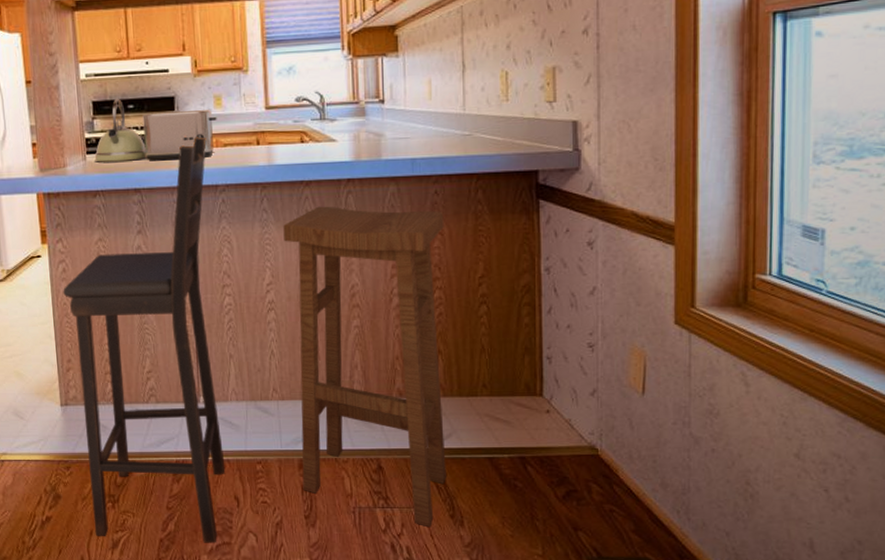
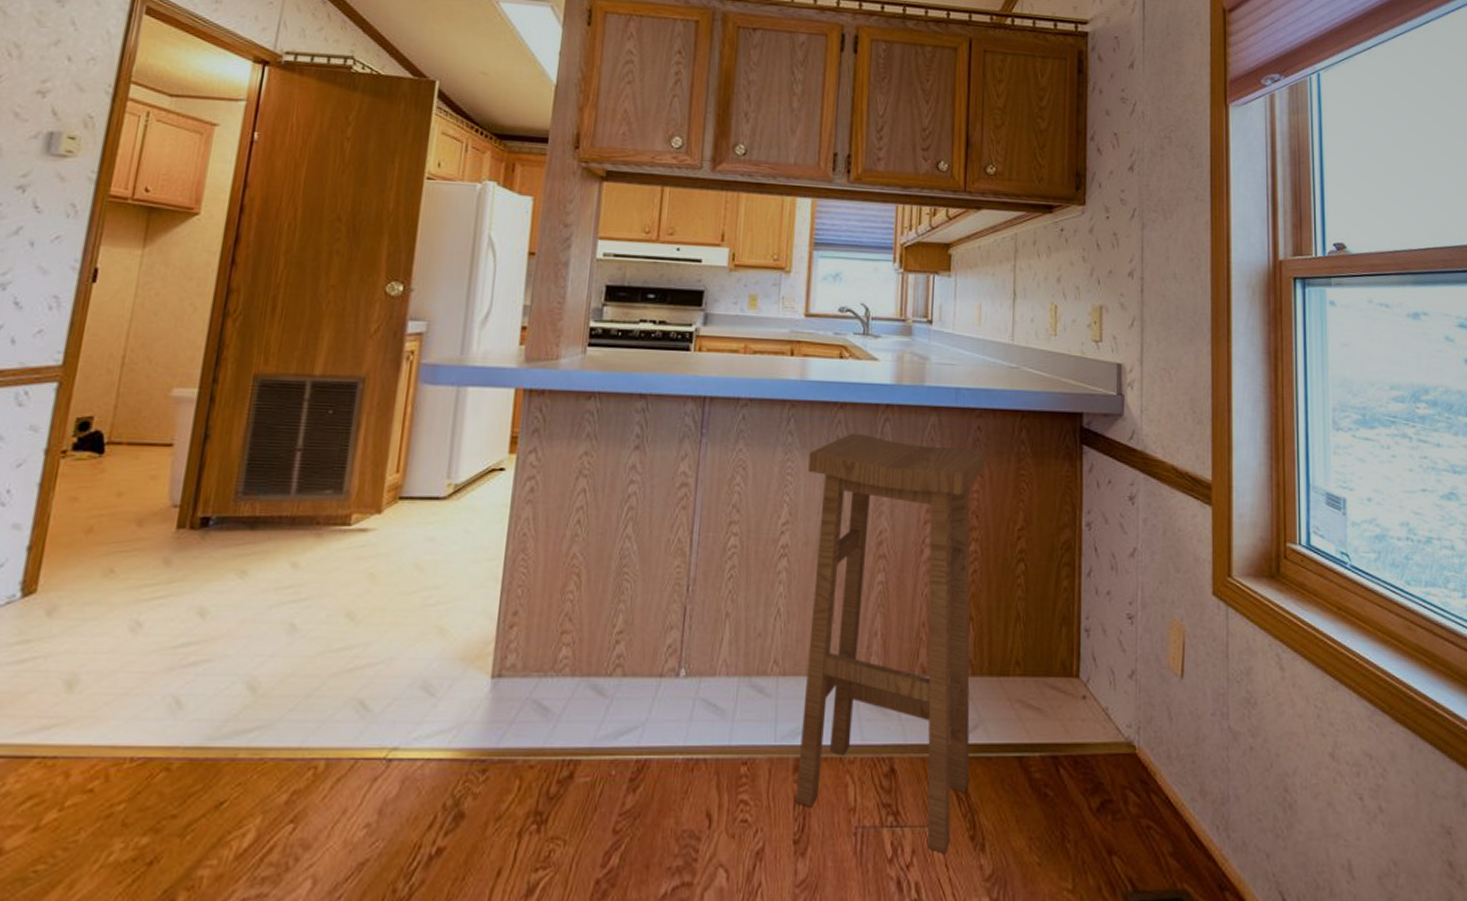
bar stool: present [63,137,225,543] -> none [504,339,734,885]
kettle: present [94,98,148,162] -> none [596,284,662,360]
toaster: present [142,110,217,161] -> none [659,306,749,365]

